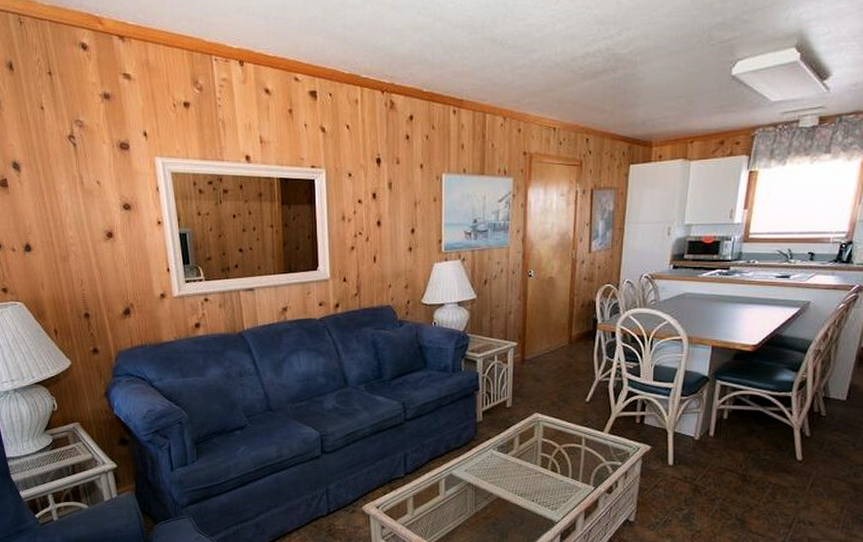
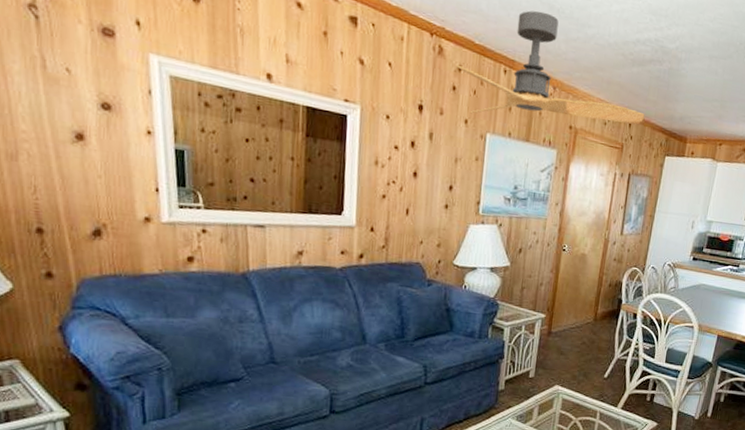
ceiling fan: none [407,47,603,158] -> present [456,10,645,125]

